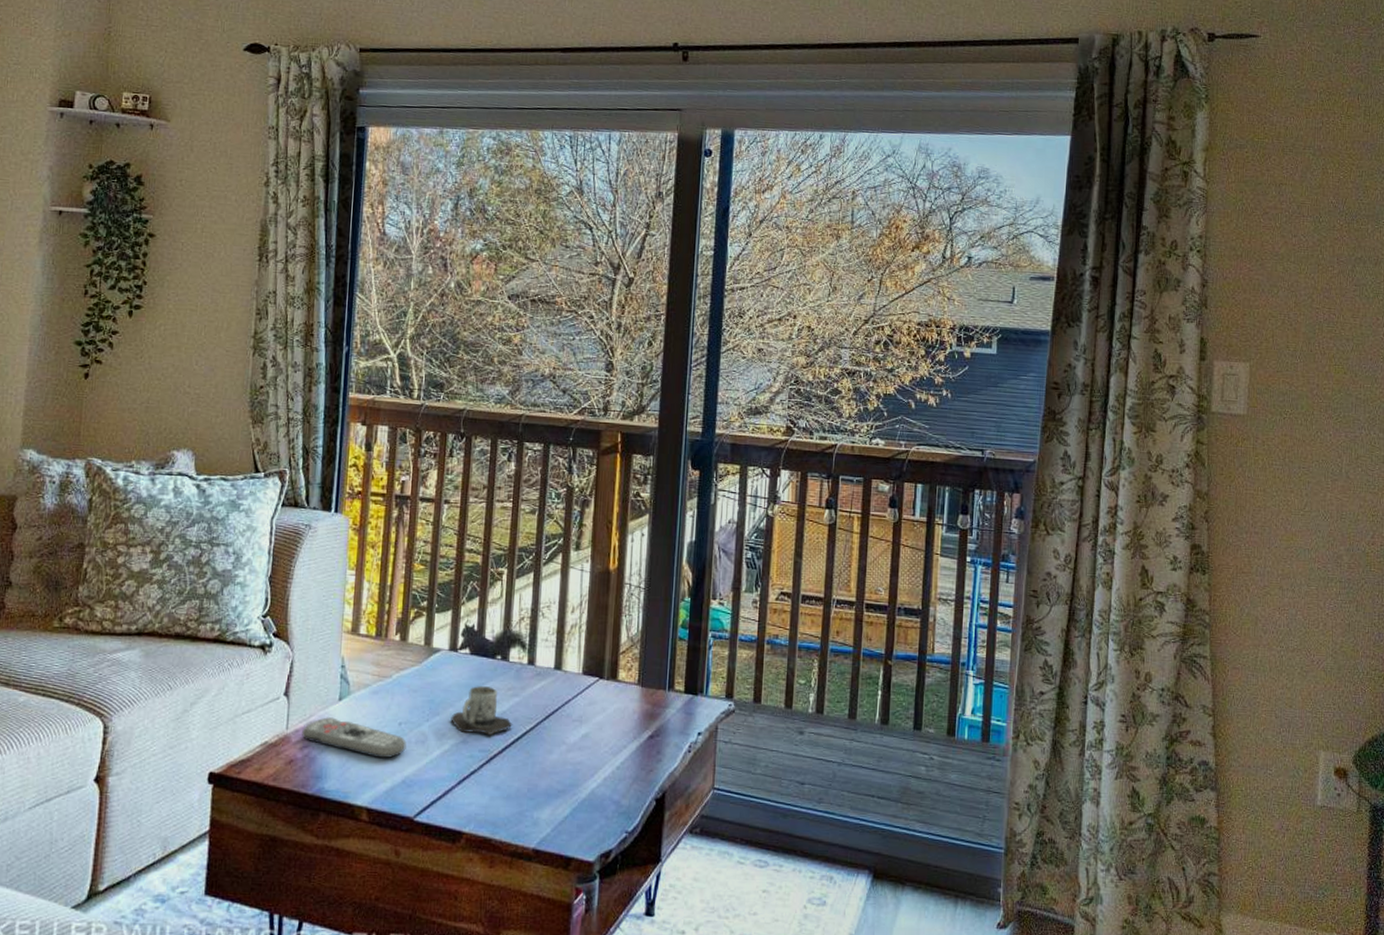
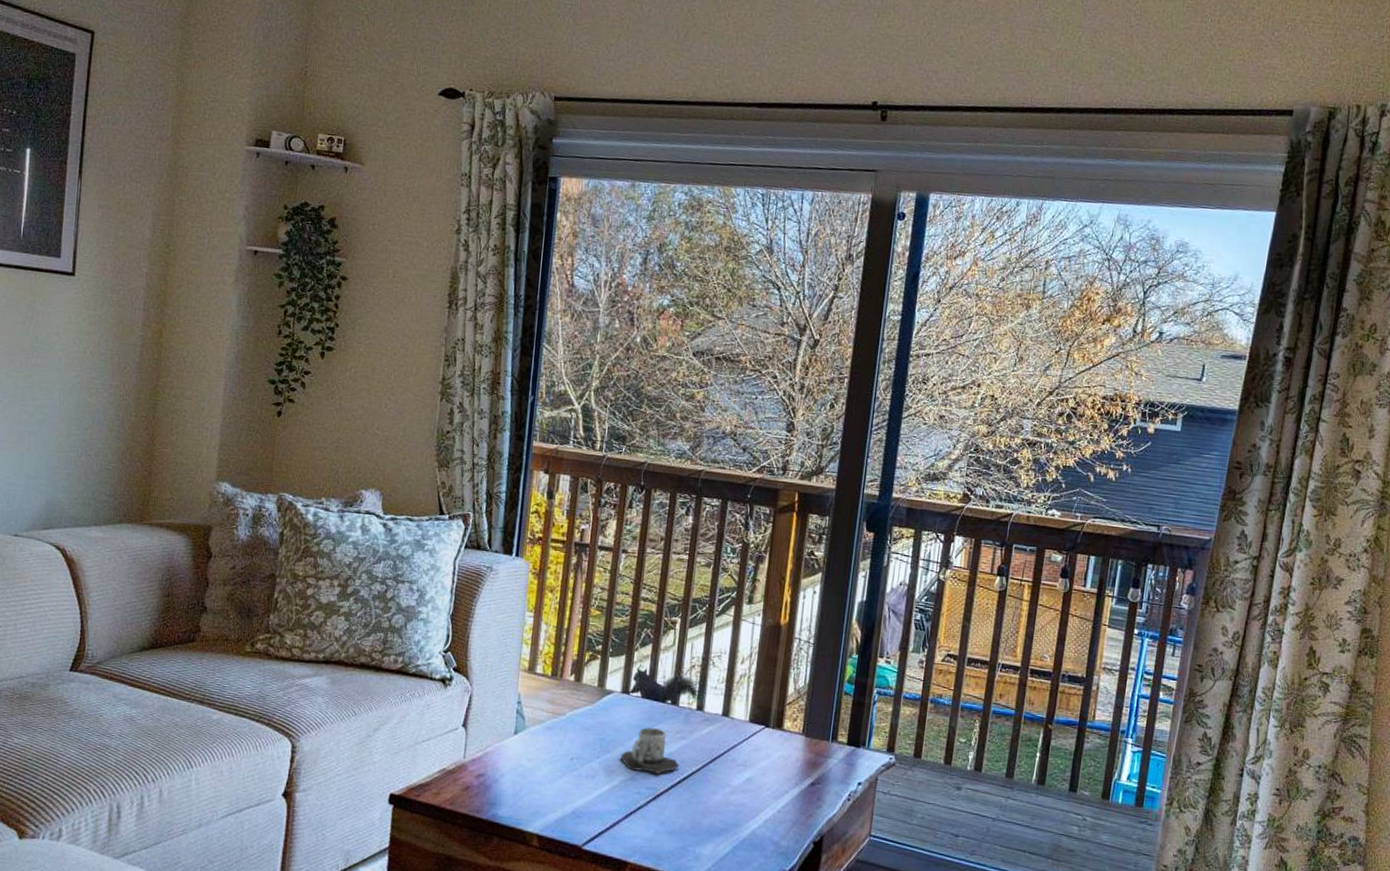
remote control: present [302,717,407,759] -> none [478,749,578,791]

